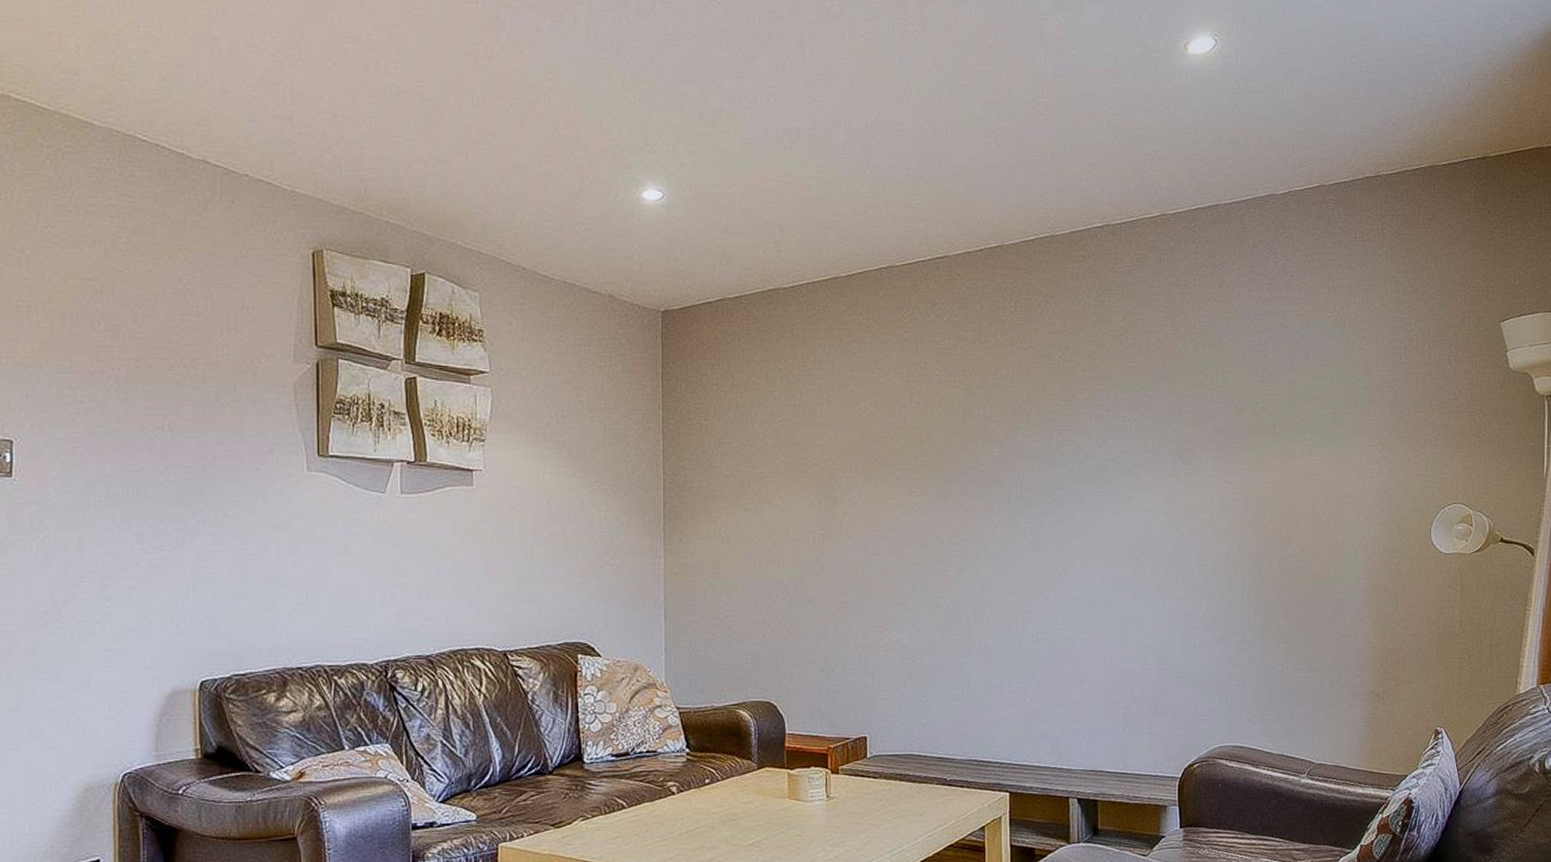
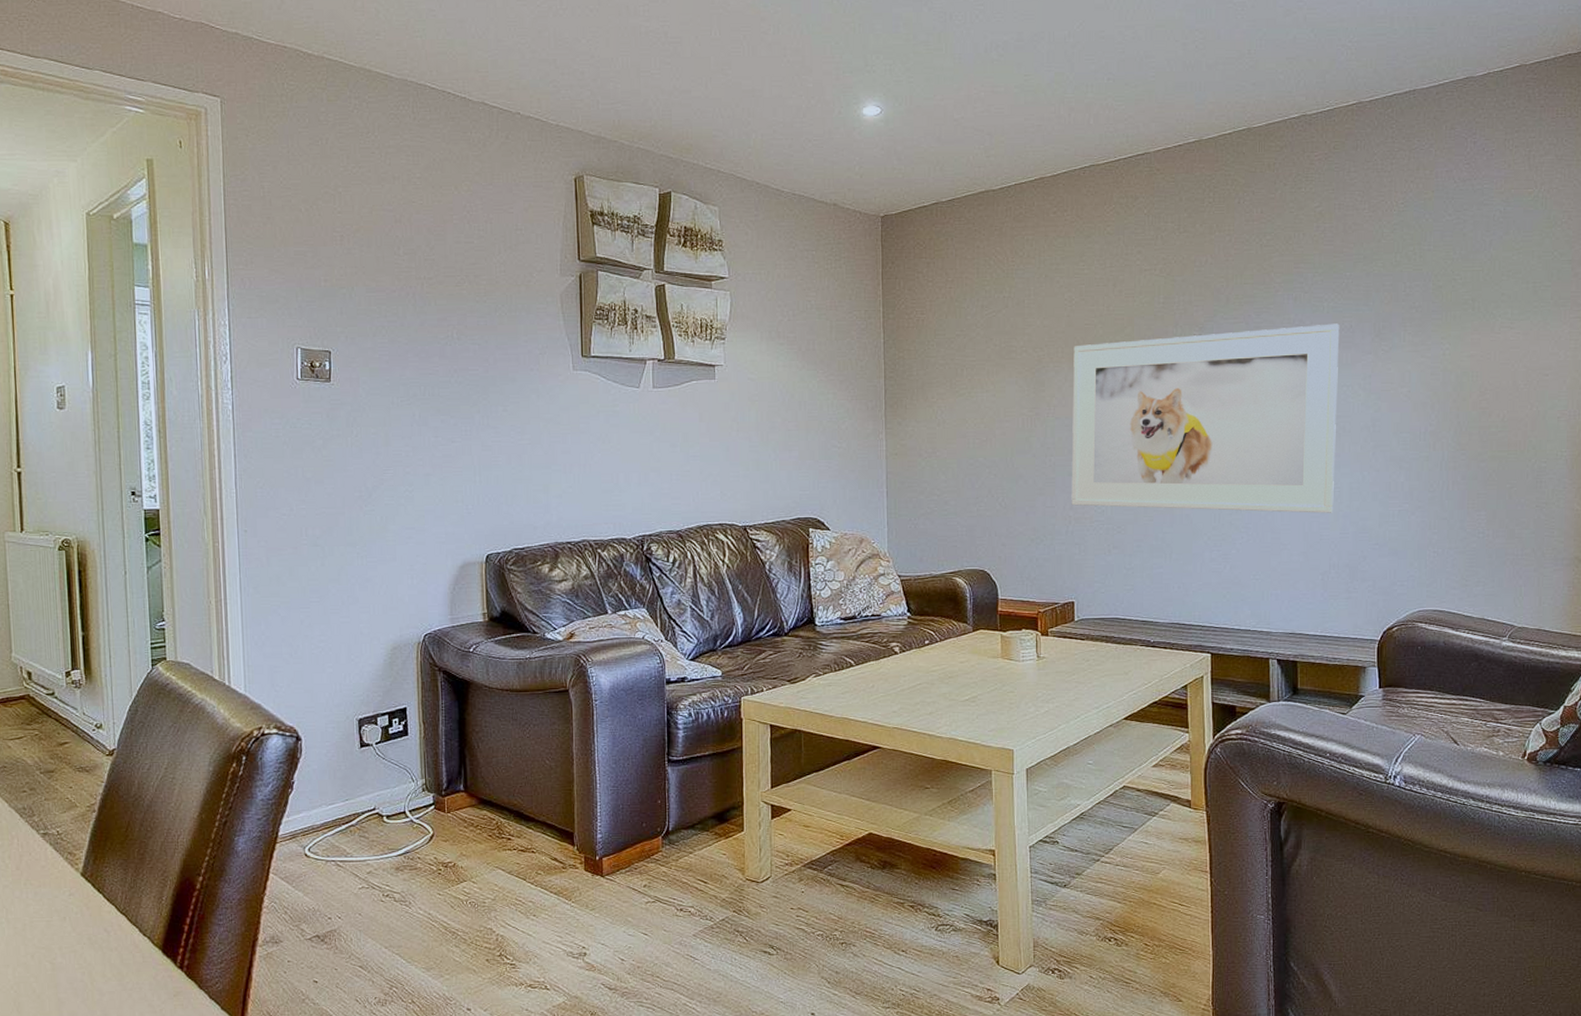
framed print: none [864,444,1142,644] -> present [1071,323,1340,513]

